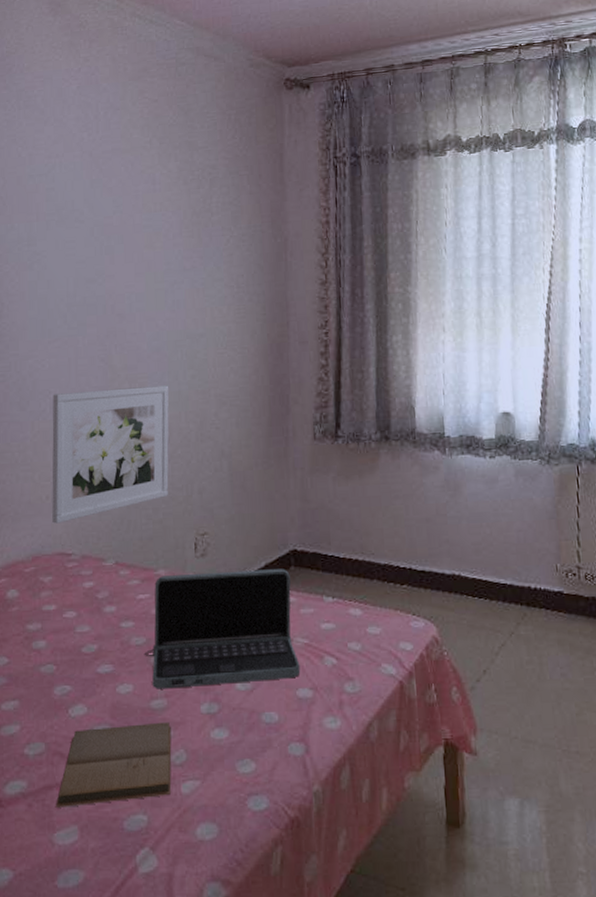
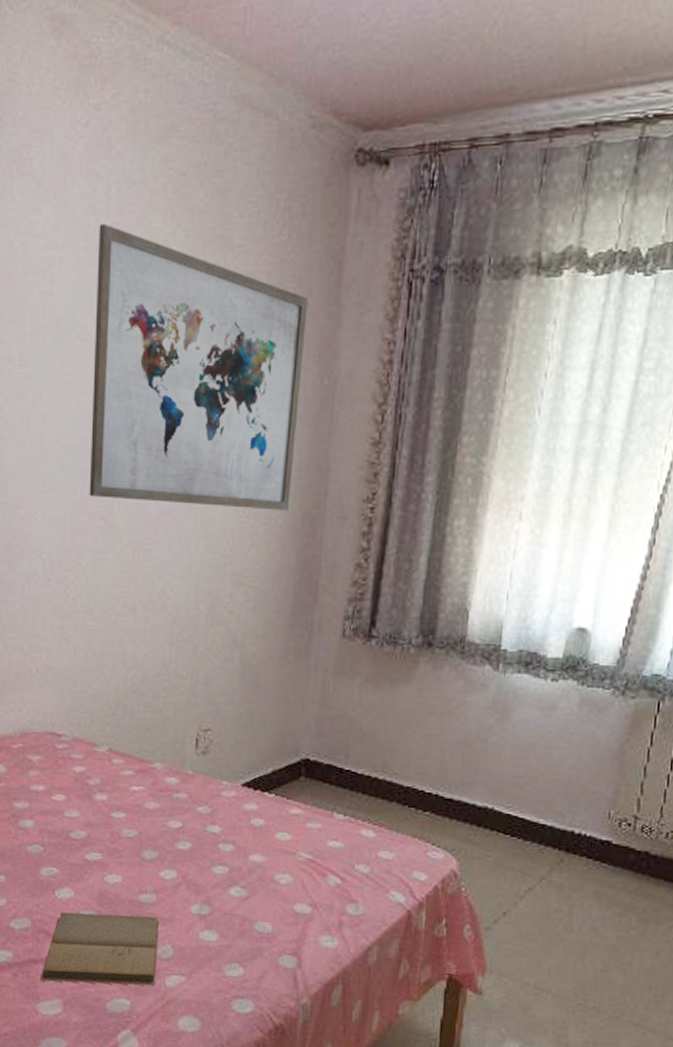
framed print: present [52,385,169,524] -> none [42,553,179,701]
wall art: none [89,137,260,344] -> present [89,223,308,511]
laptop: present [144,569,301,689] -> none [134,769,301,893]

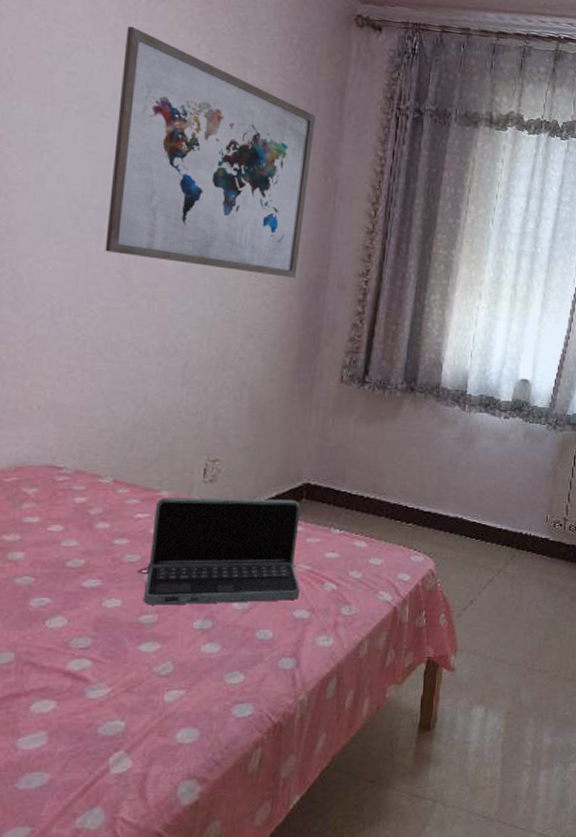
book: present [41,912,159,986] -> none [23,635,160,715]
laptop: none [134,769,301,893] -> present [137,497,301,605]

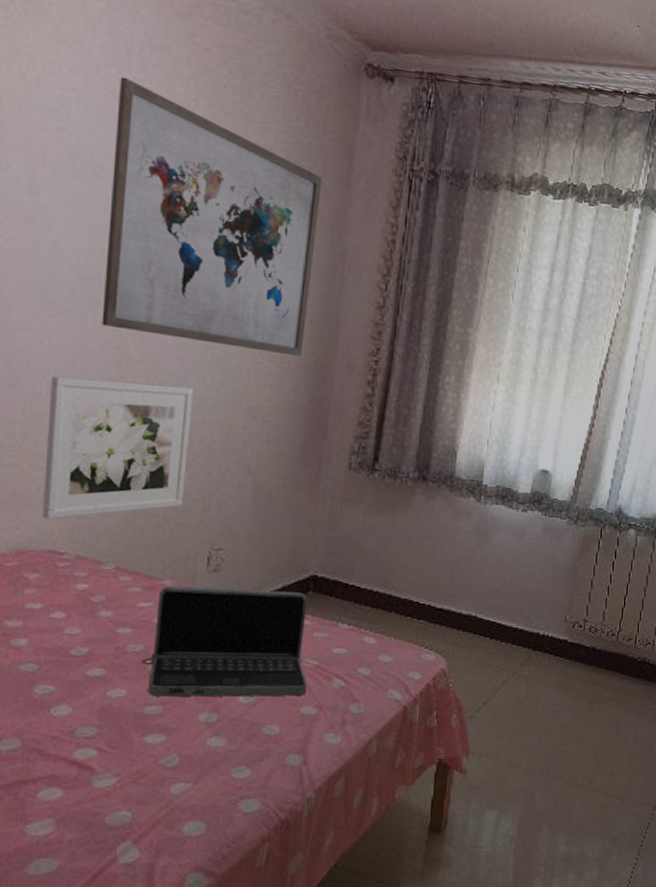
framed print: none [43,299,193,435] -> present [43,376,194,519]

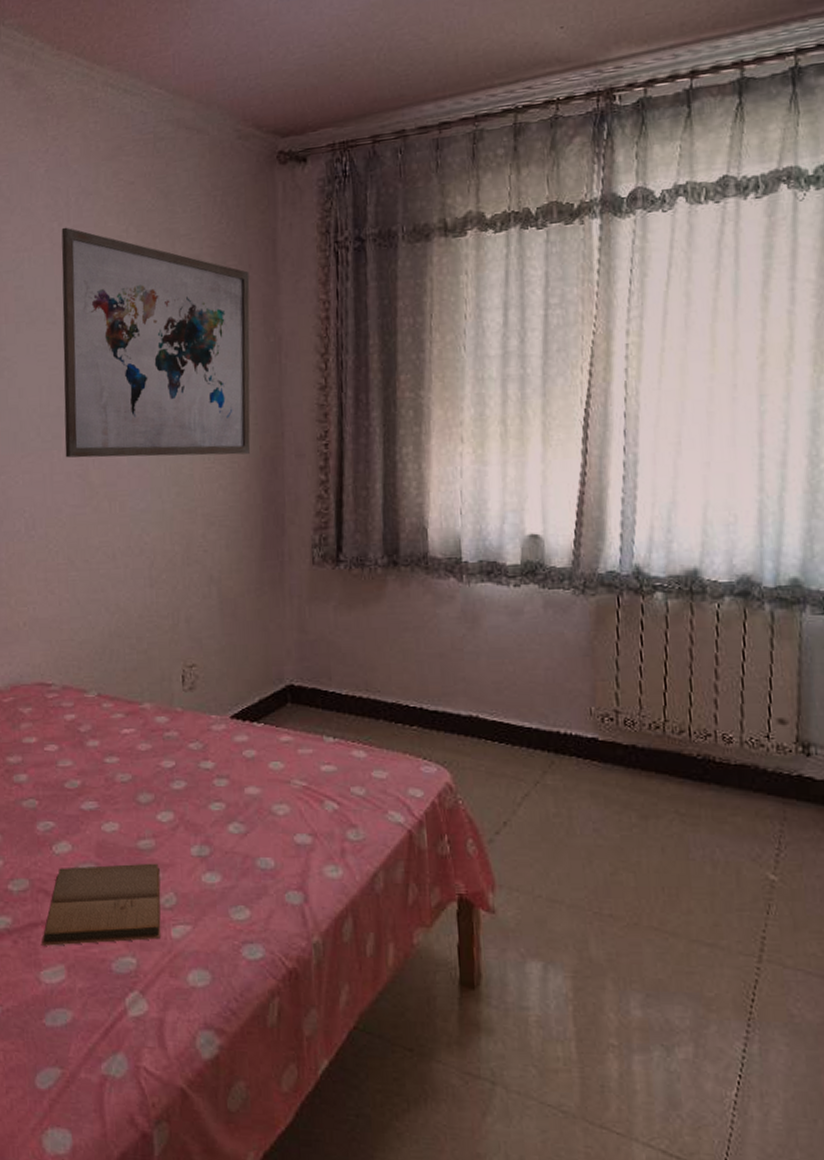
book: none [30,727,165,802] -> present [42,863,161,946]
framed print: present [43,376,194,519] -> none [27,504,154,652]
laptop: present [141,586,308,697] -> none [129,705,299,829]

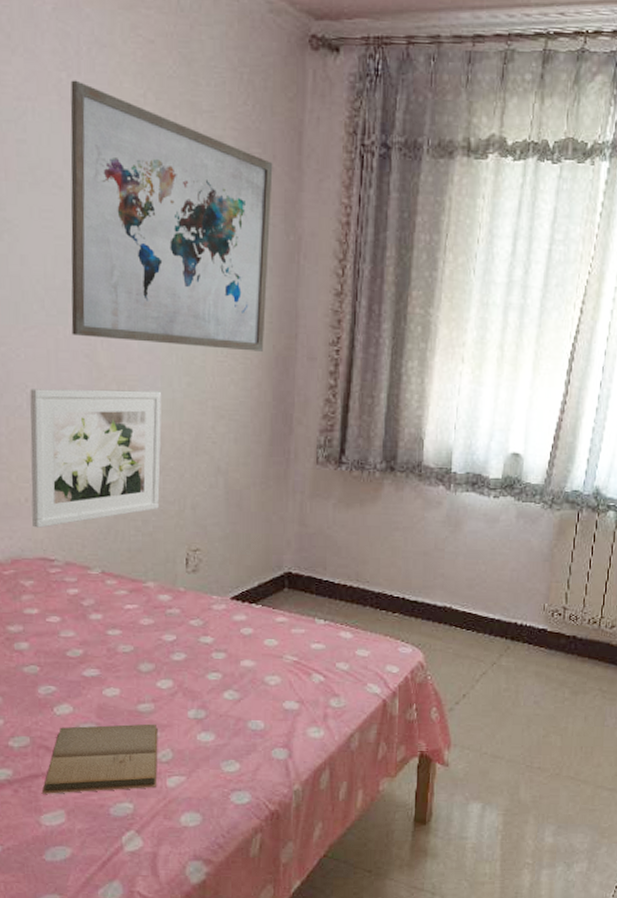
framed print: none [27,504,154,652] -> present [30,389,162,528]

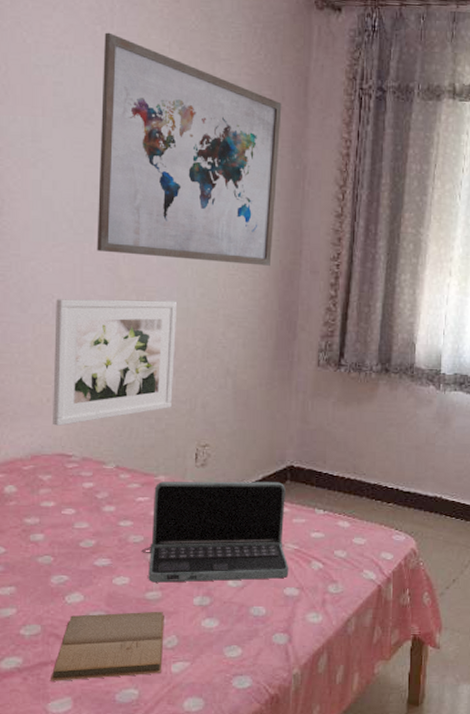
laptop: none [131,587,288,695] -> present [141,481,289,583]

